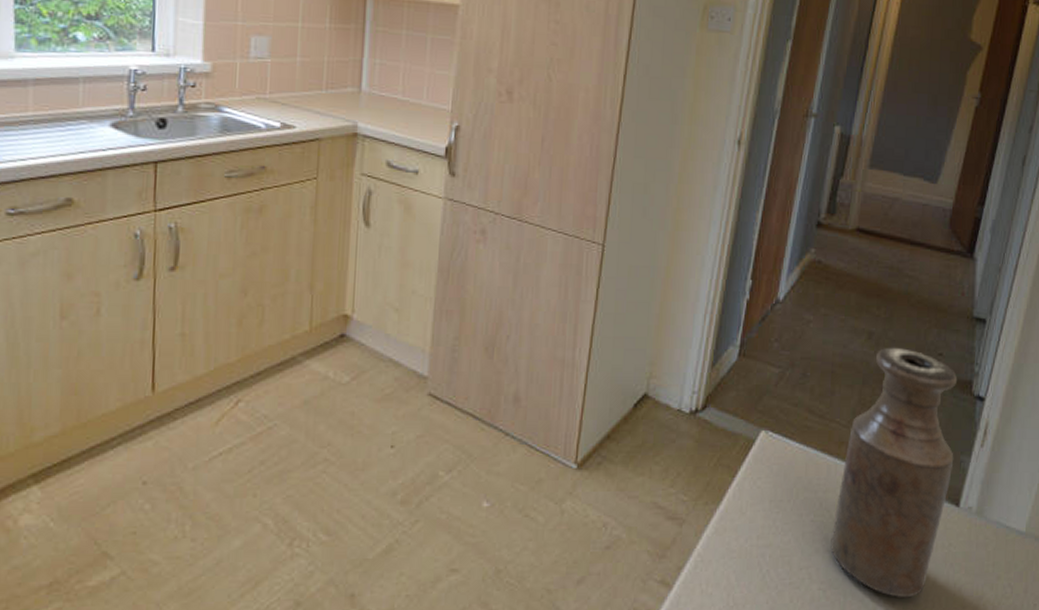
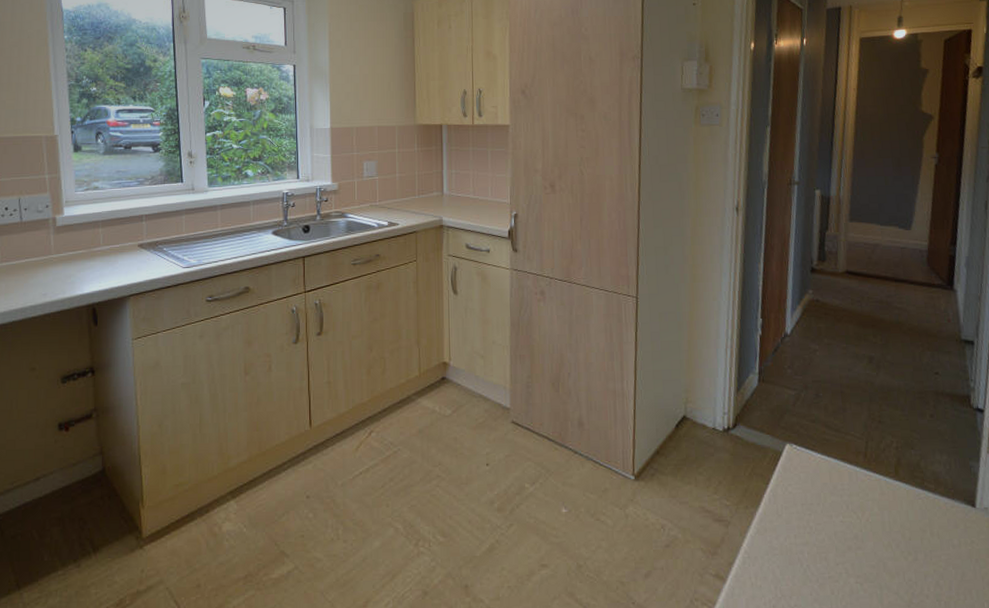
bottle: present [830,347,958,598] -> none [861,368,964,591]

